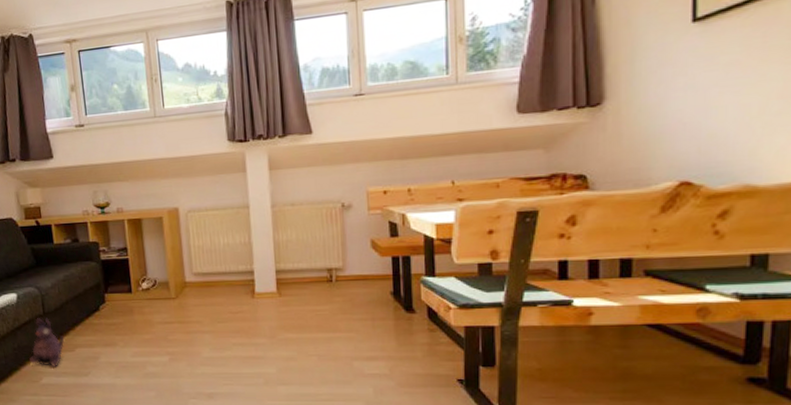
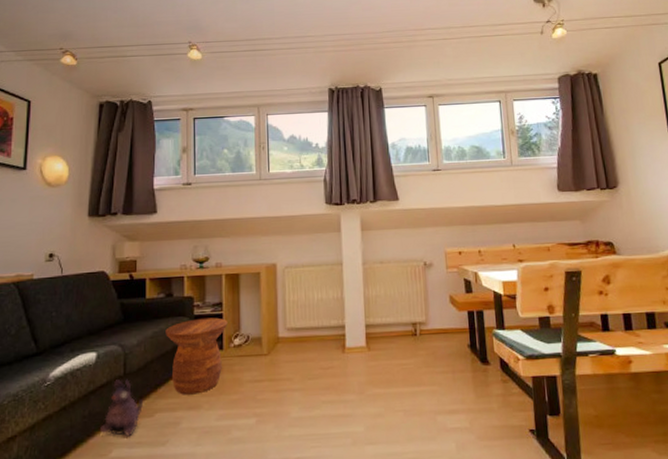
side table: none [76,262,134,333] -> present [165,317,228,395]

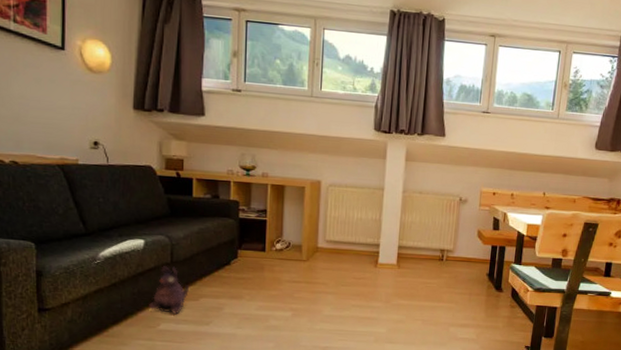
side table: present [165,317,228,395] -> none [211,221,271,287]

